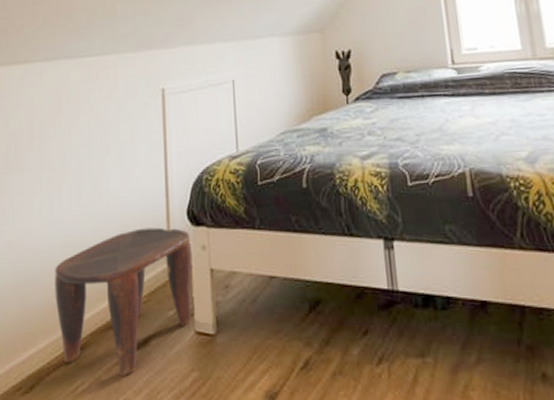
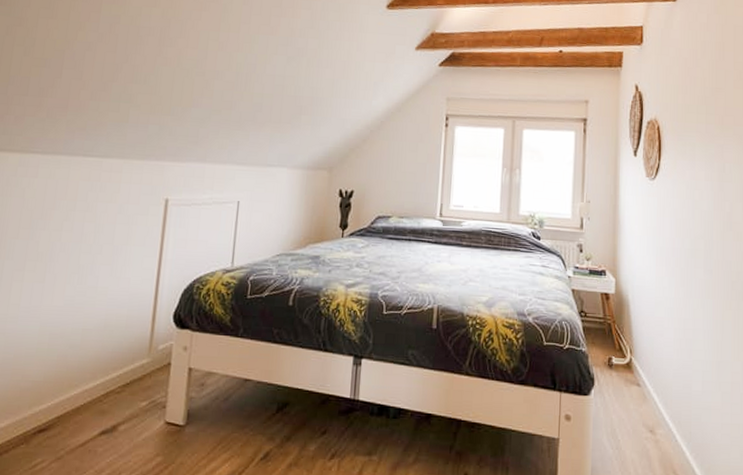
stool: present [55,227,193,376] -> none [23,325,173,457]

